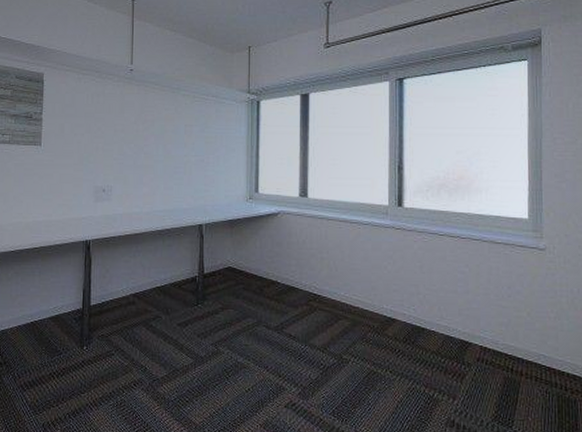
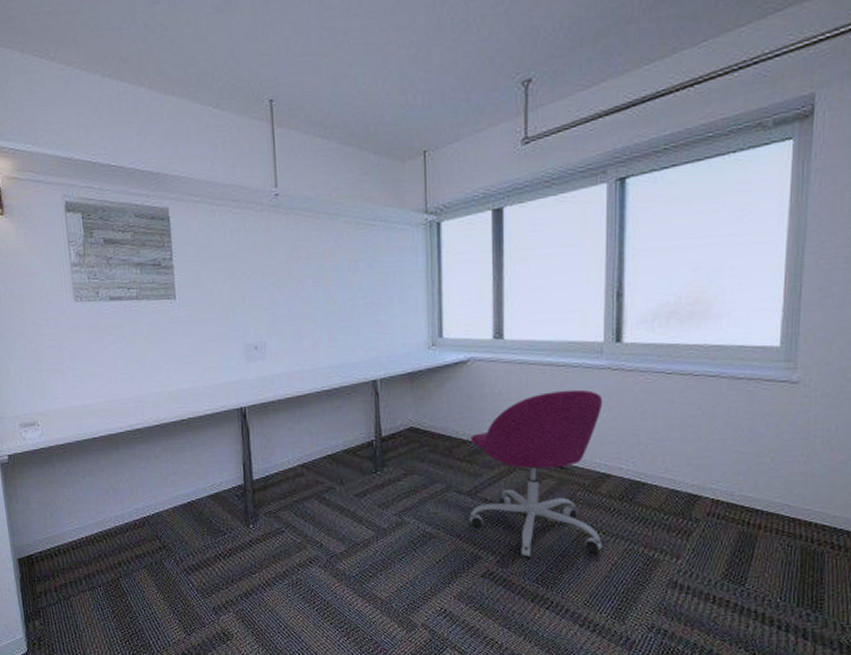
office chair: none [276,243,390,392] -> present [469,389,603,558]

